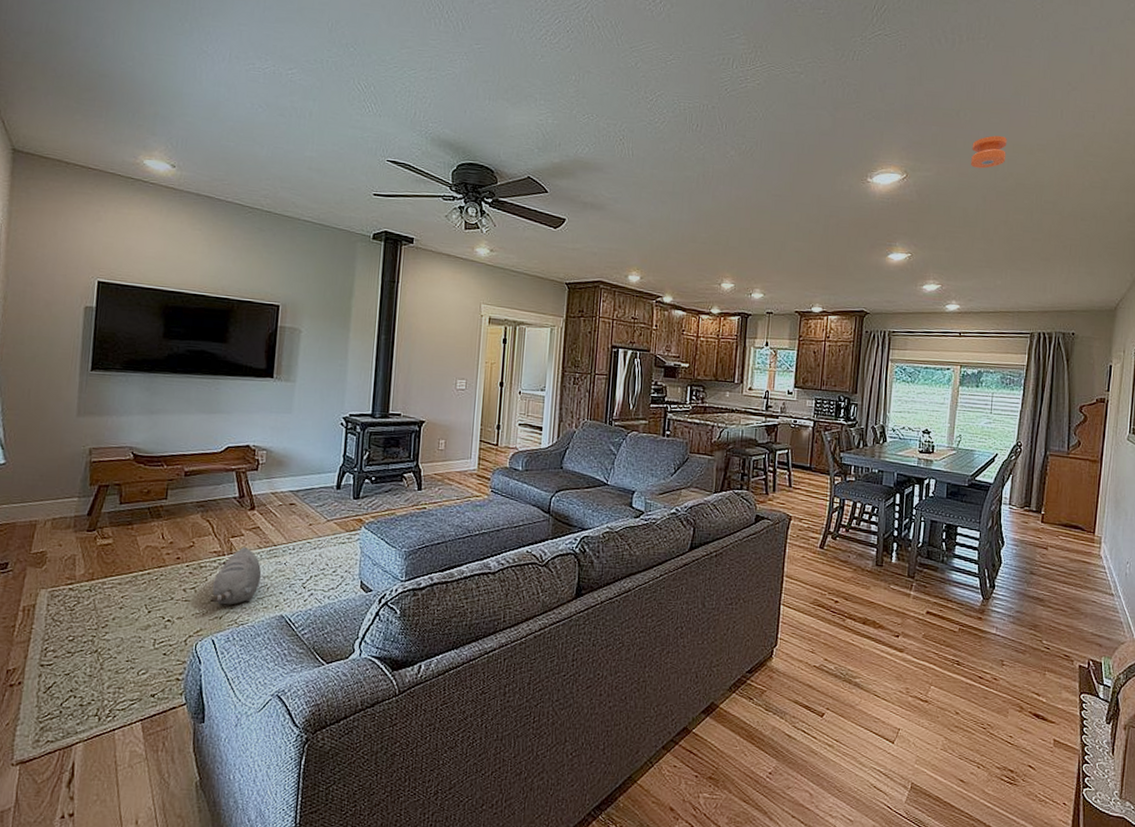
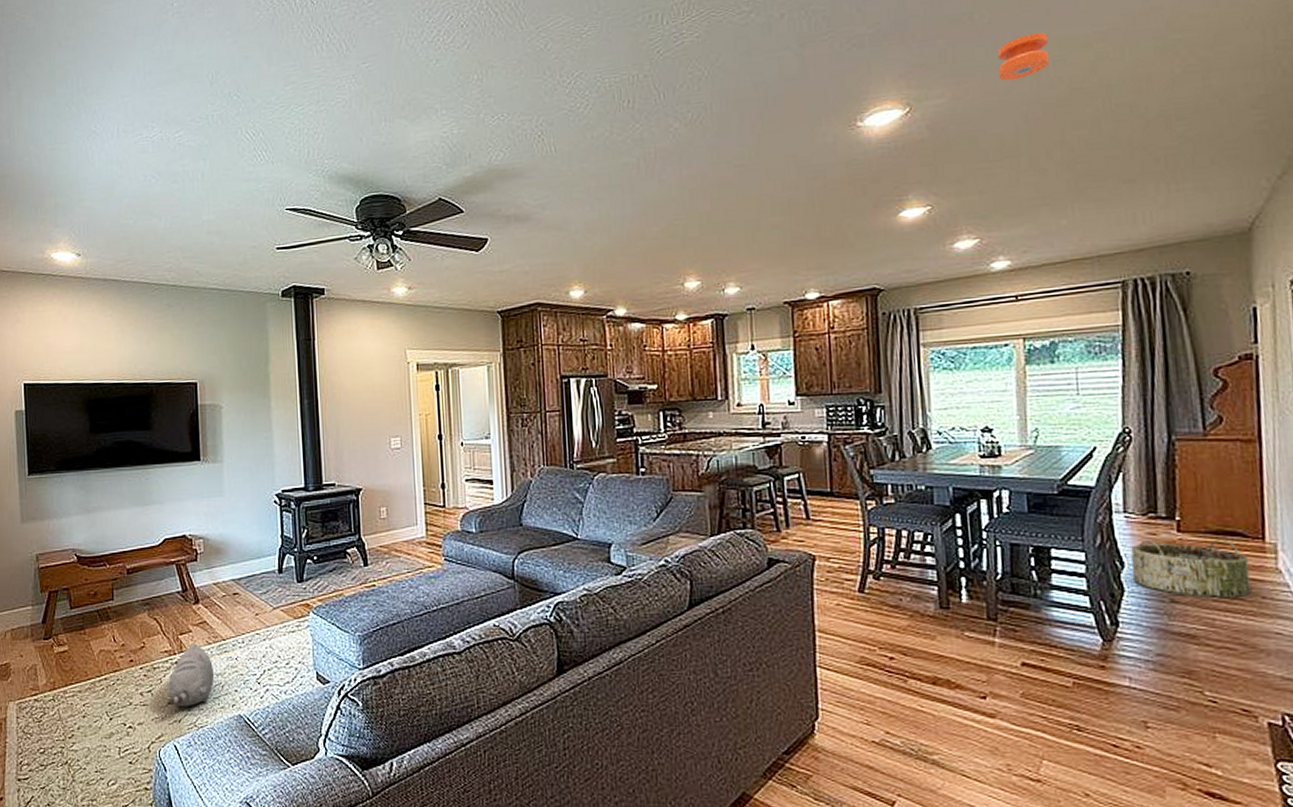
basket: none [1008,527,1083,574] -> present [1131,539,1251,598]

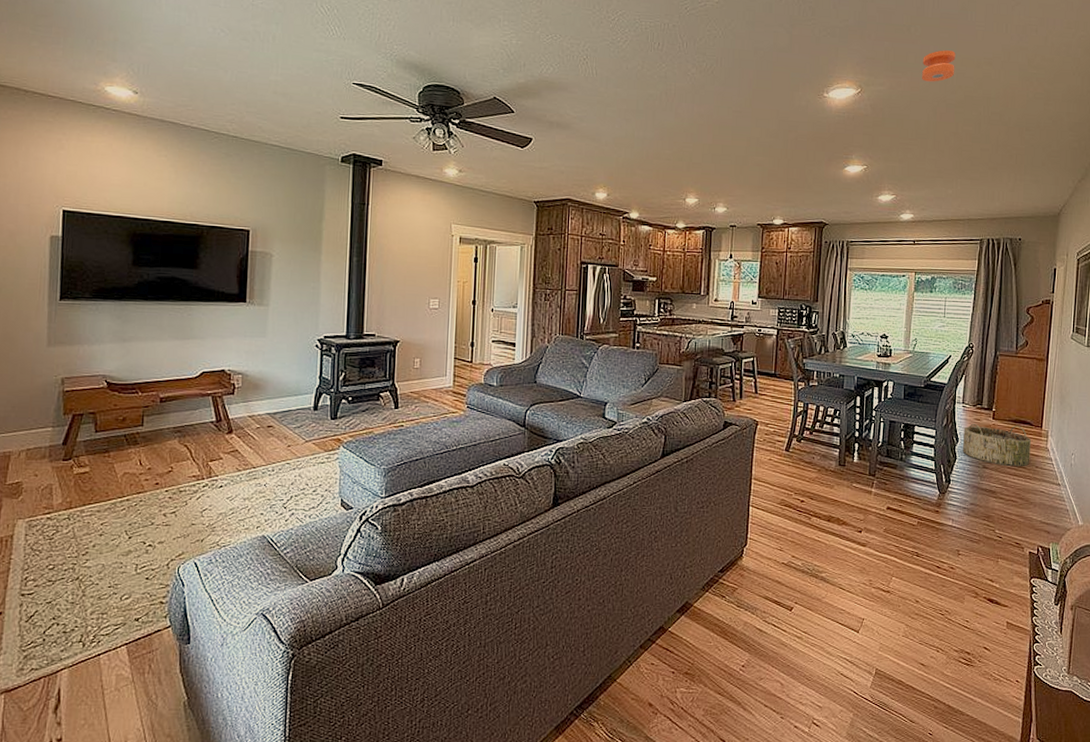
plush toy: present [167,644,215,707] -> none [191,470,242,528]

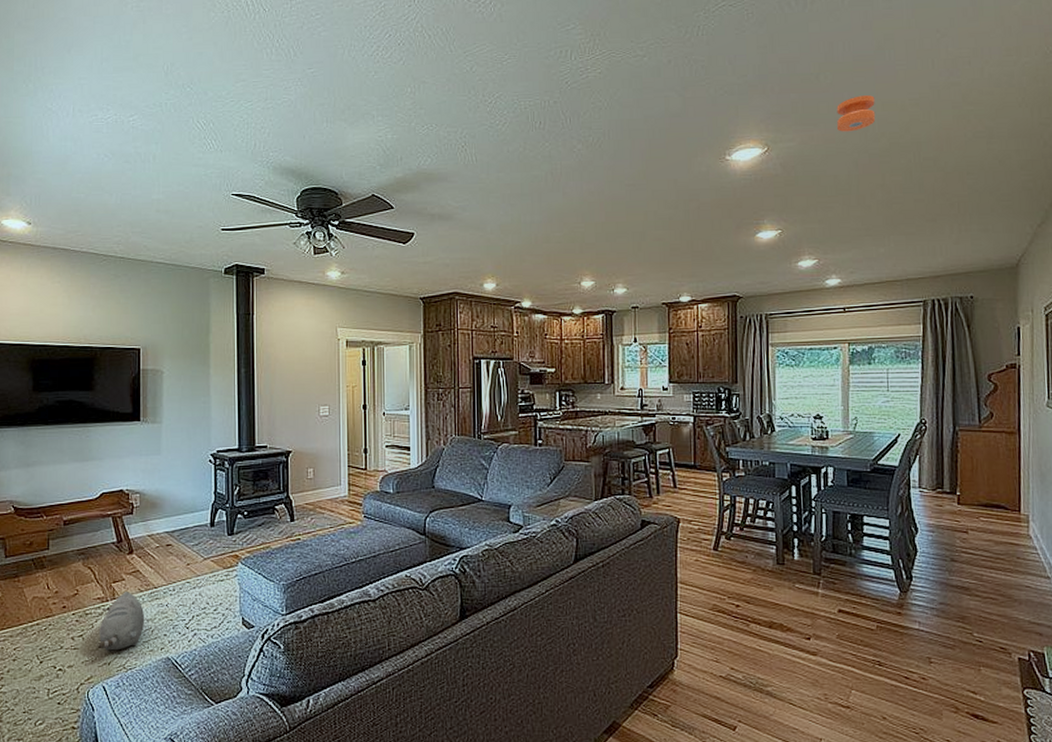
plush toy: none [191,470,242,528] -> present [98,592,145,651]
basket: present [962,424,1032,466] -> none [923,510,1009,557]

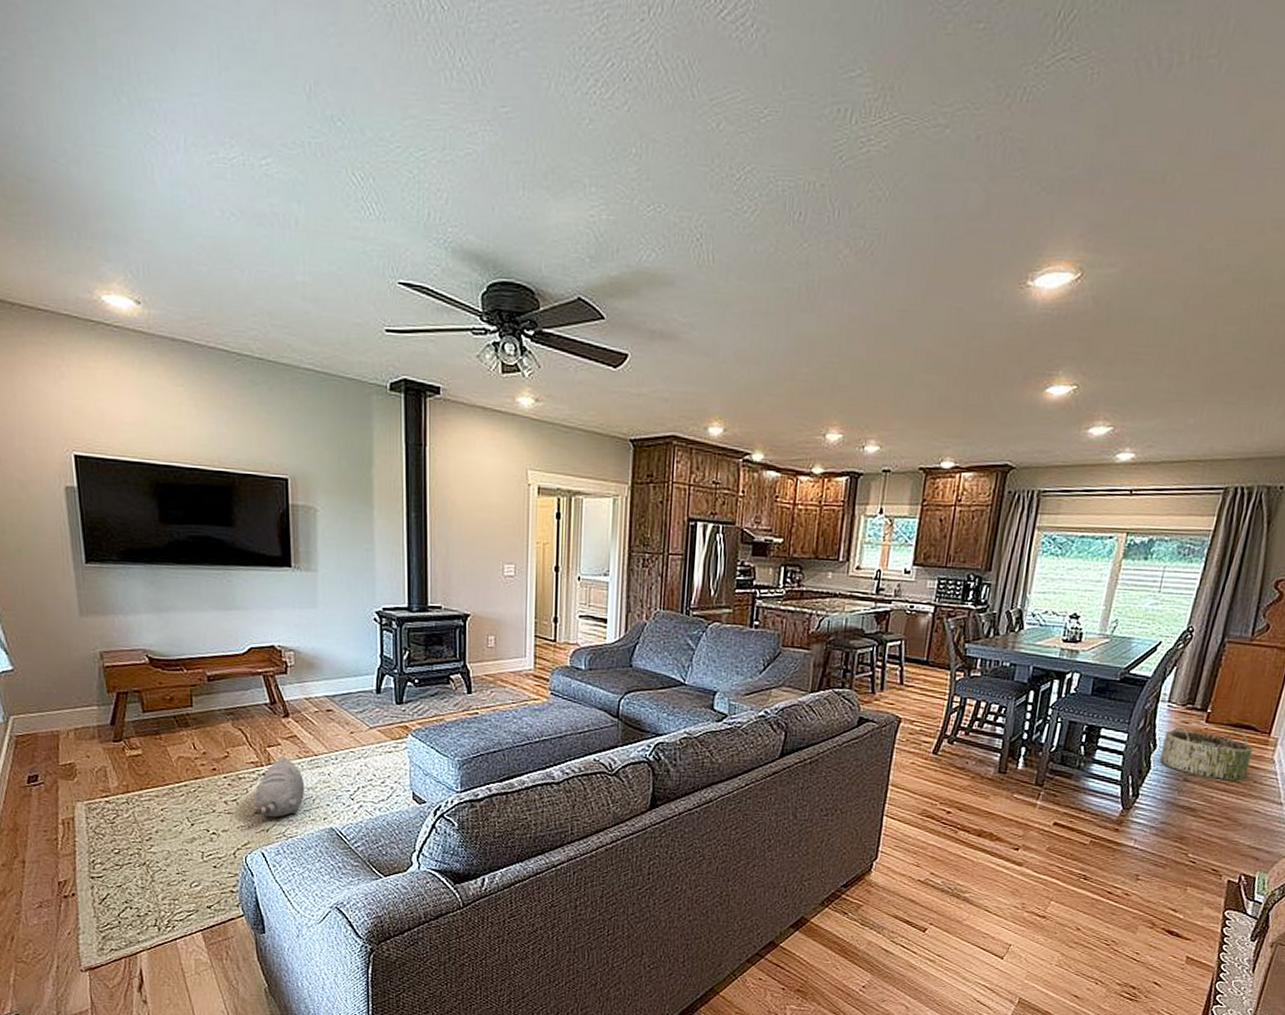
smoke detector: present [836,95,876,132] -> none [1173,209,1230,260]
basket: none [923,510,1009,557] -> present [1159,728,1254,780]

